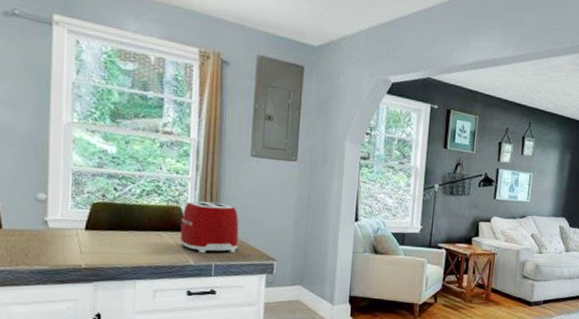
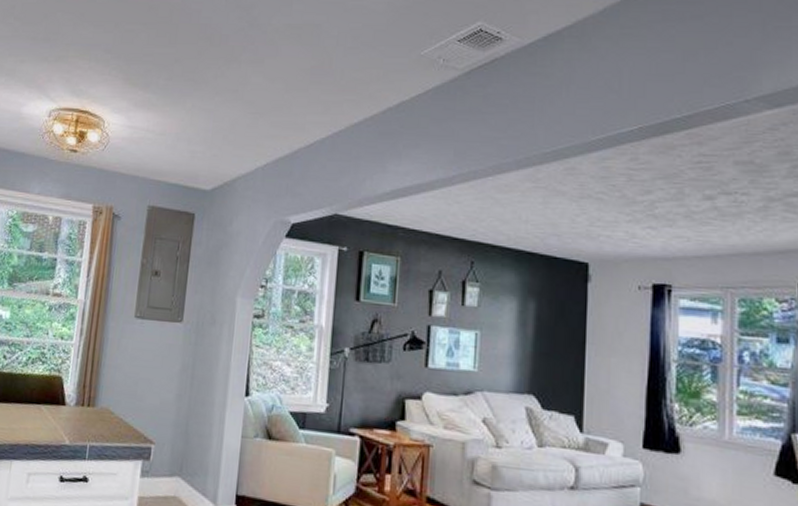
toaster: present [180,201,239,253] -> none [58,369,118,432]

